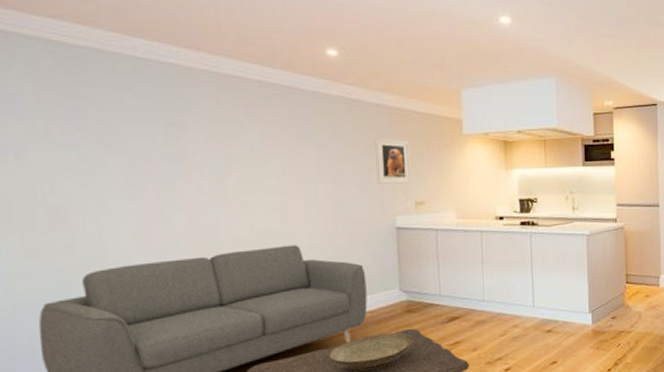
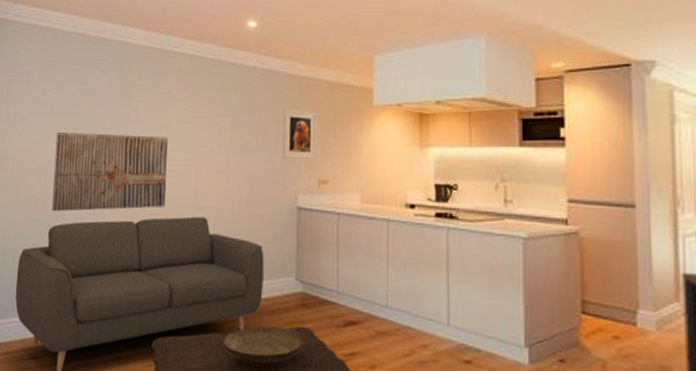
wall art: none [76,165,247,257] -> present [51,131,168,212]

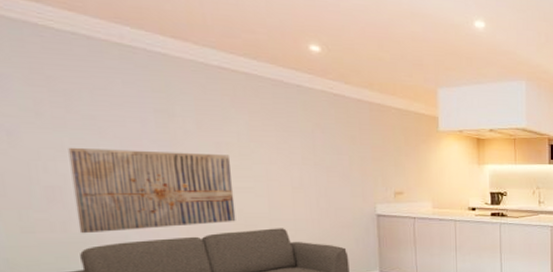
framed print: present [282,109,317,159] -> none [356,131,391,174]

